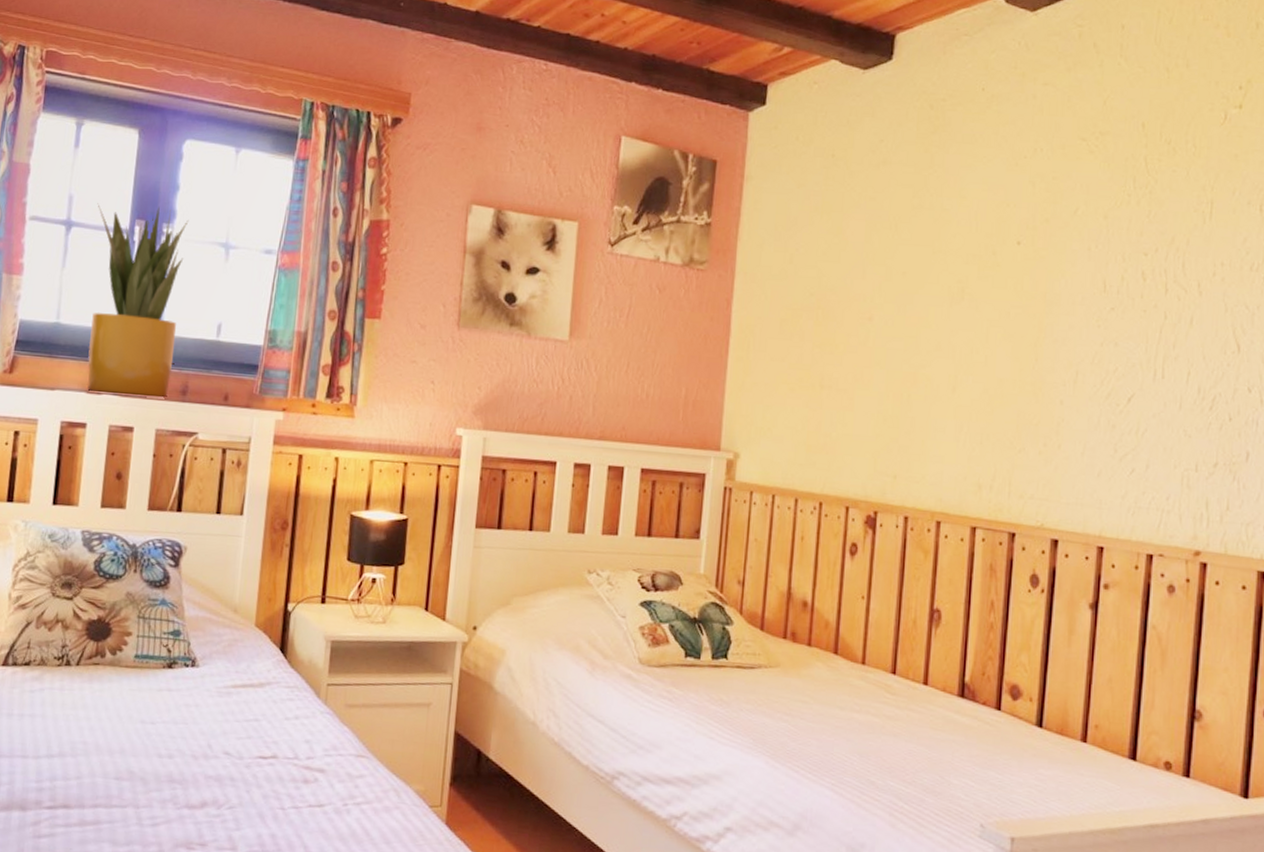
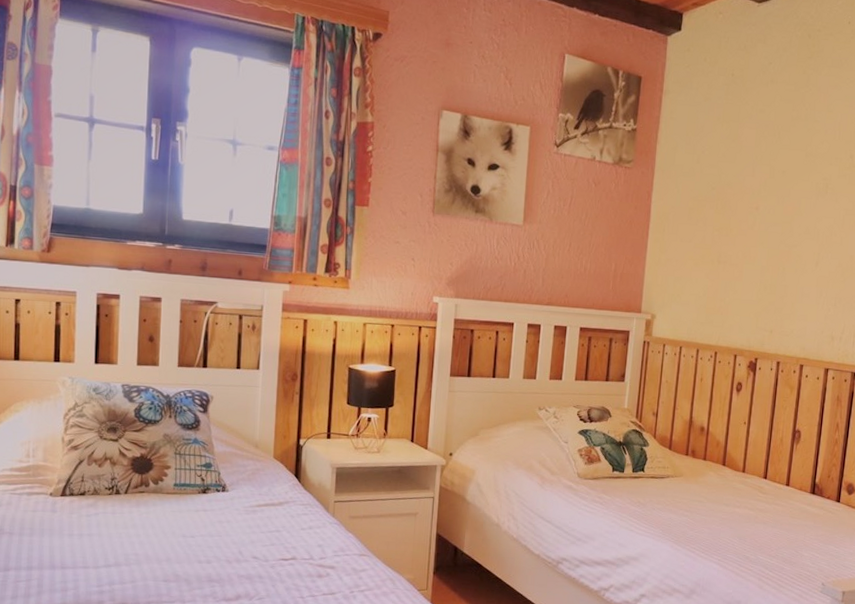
planter: present [87,203,189,398] -> none [116,103,200,273]

